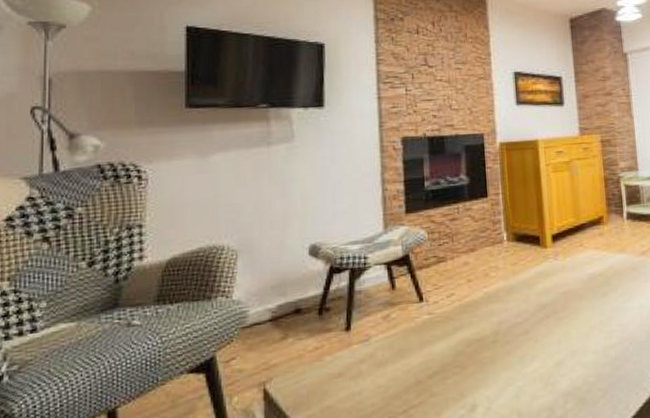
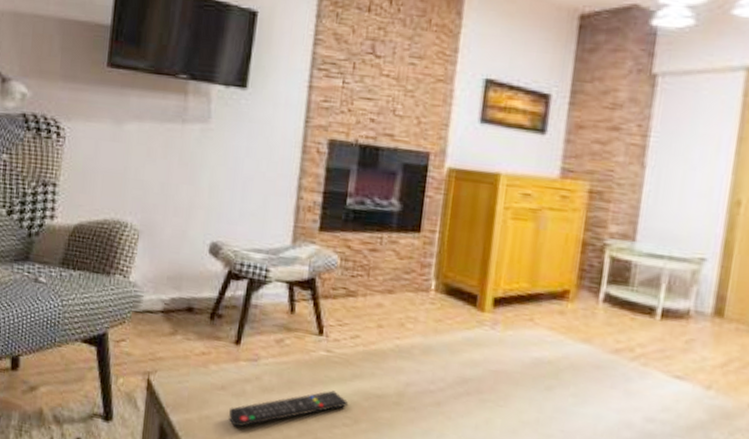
remote control: none [349,347,455,408] -> present [229,390,349,427]

